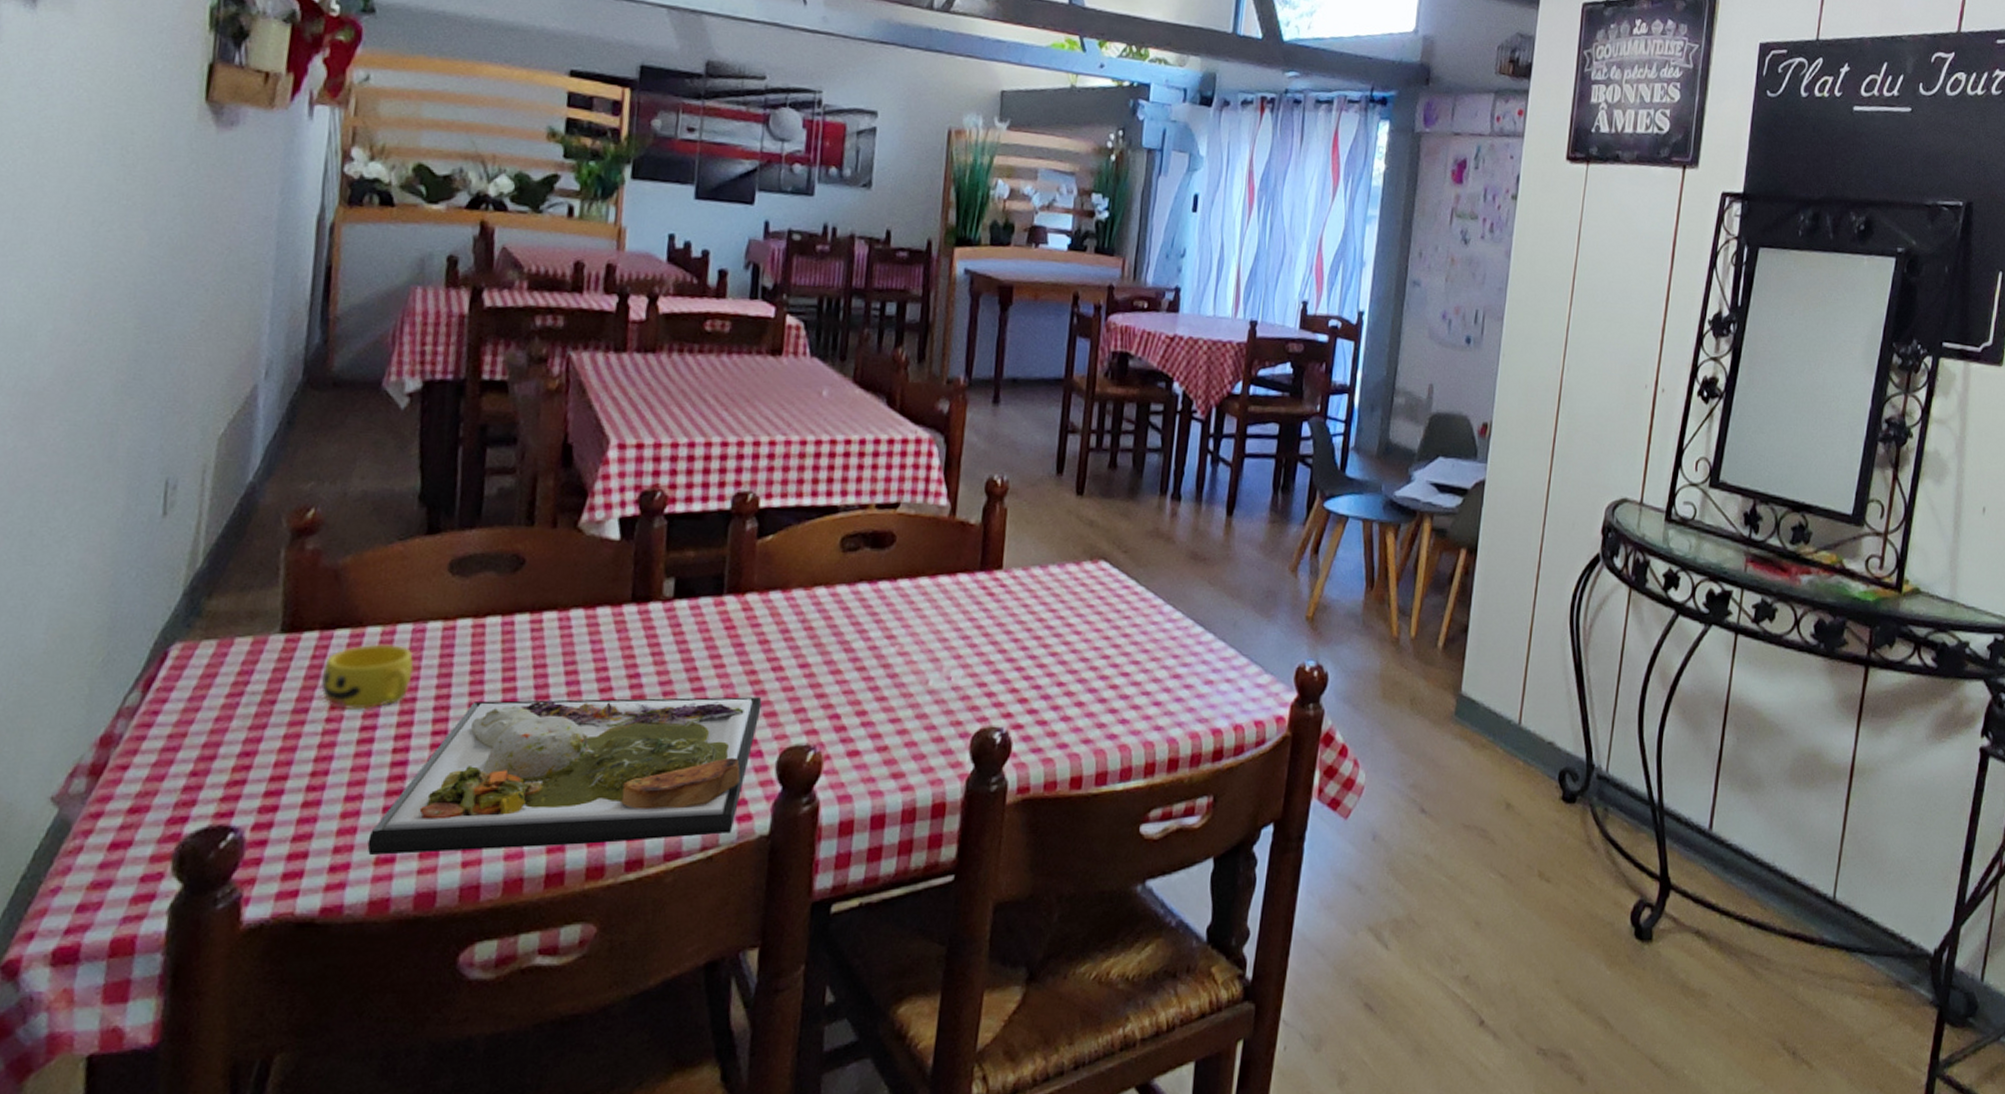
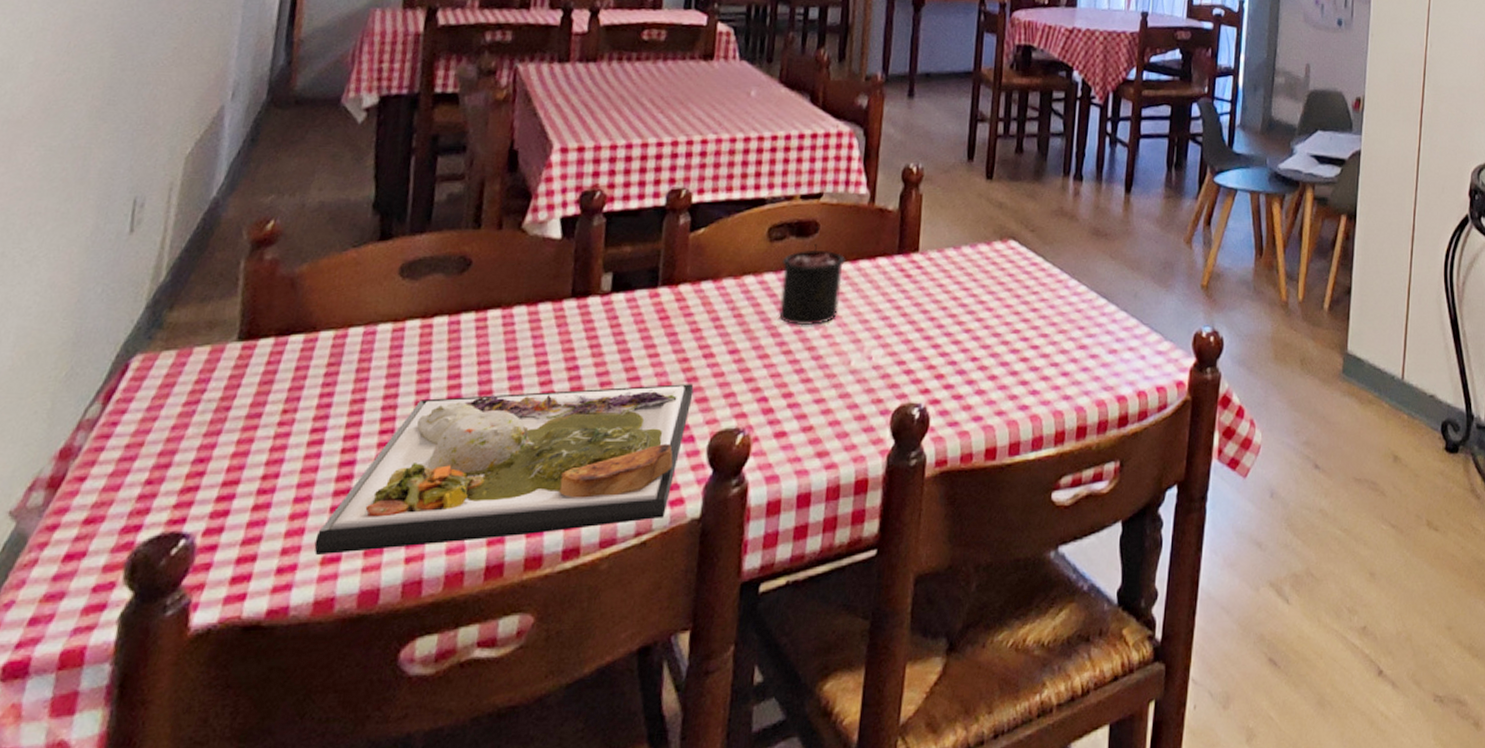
cup: present [321,644,414,710] -> none [275,348,364,412]
candle: none [852,538,924,642] -> present [779,227,845,326]

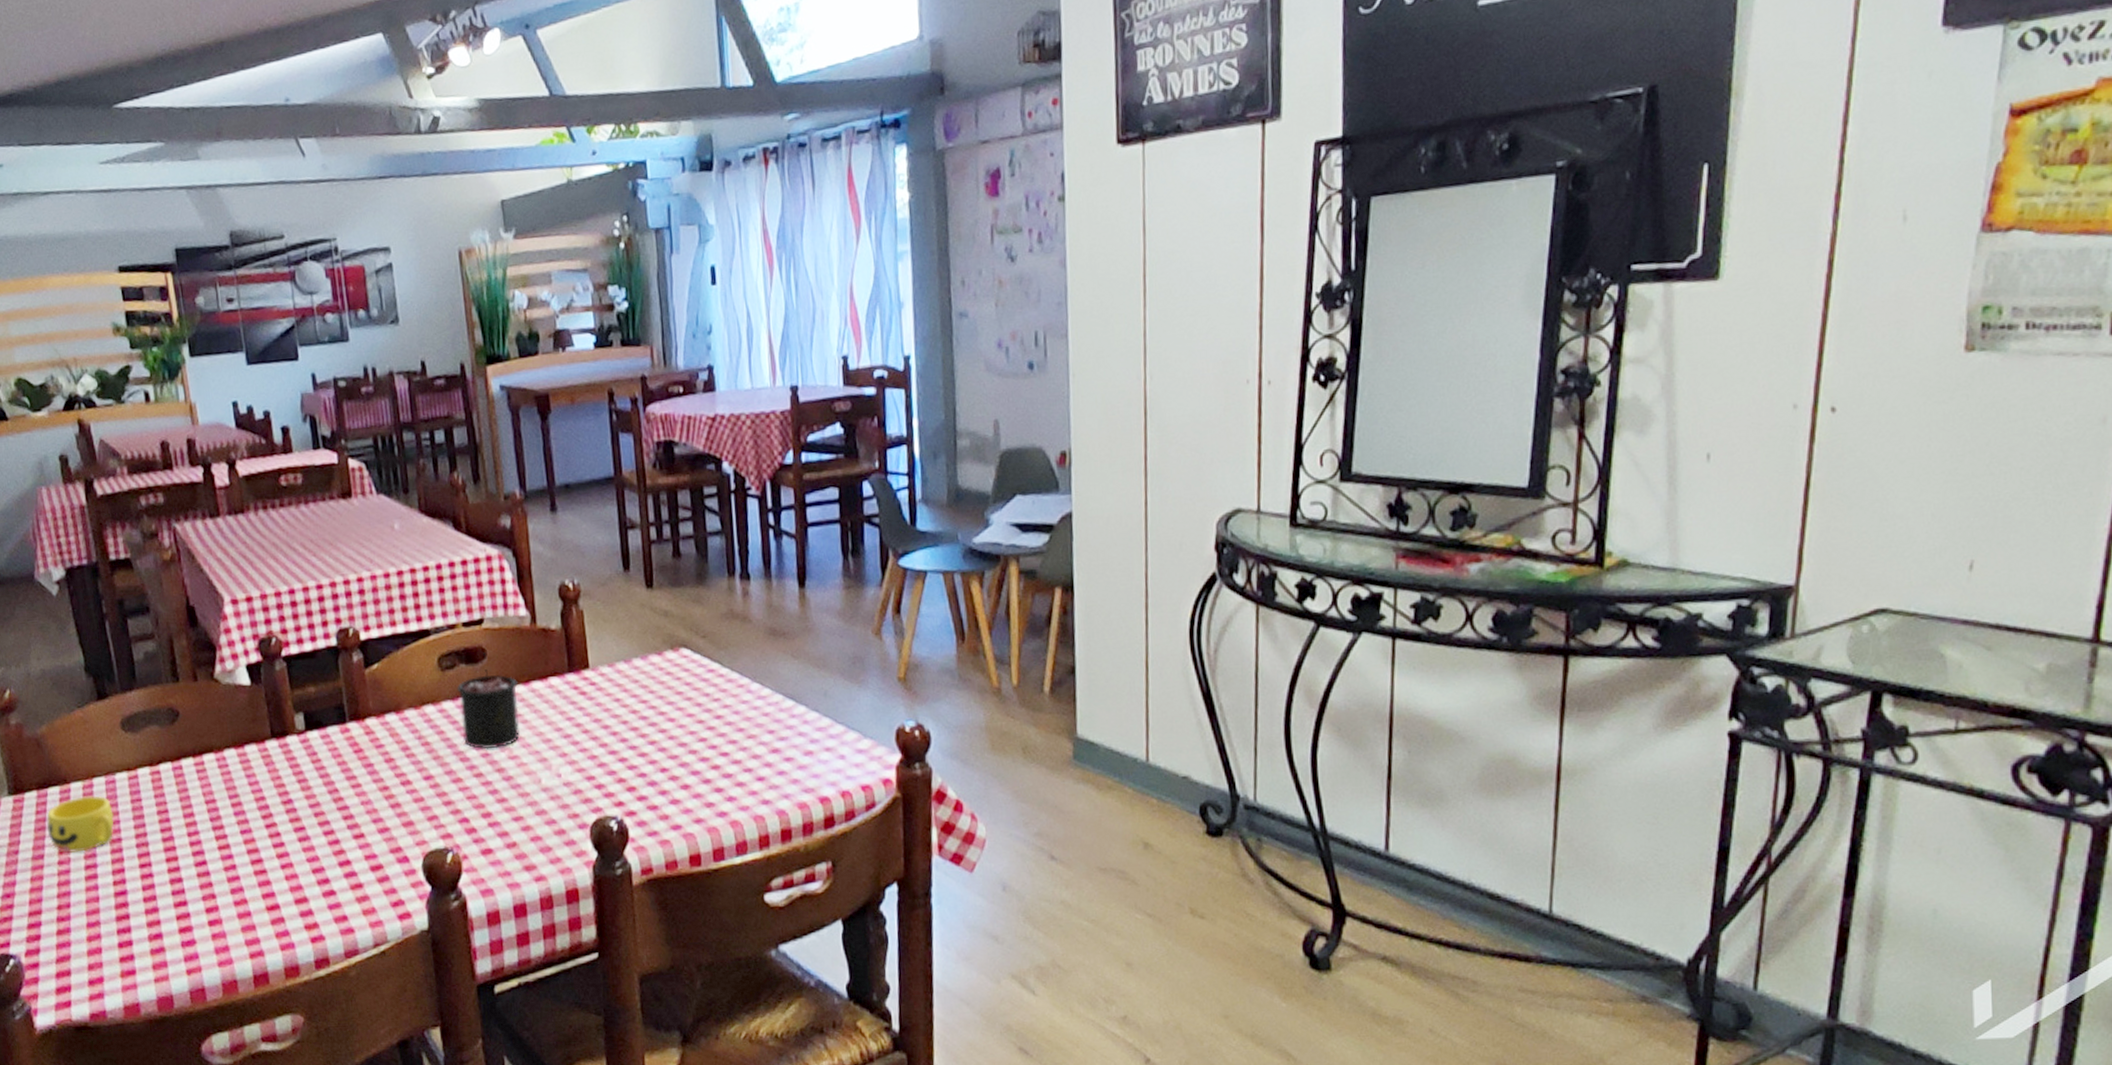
cup: none [275,348,364,412] -> present [46,796,114,853]
dinner plate: present [314,384,694,555] -> none [112,810,400,969]

